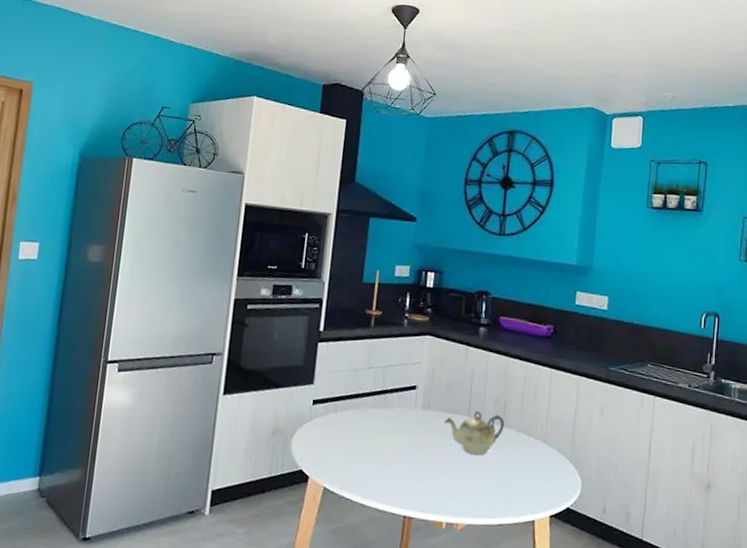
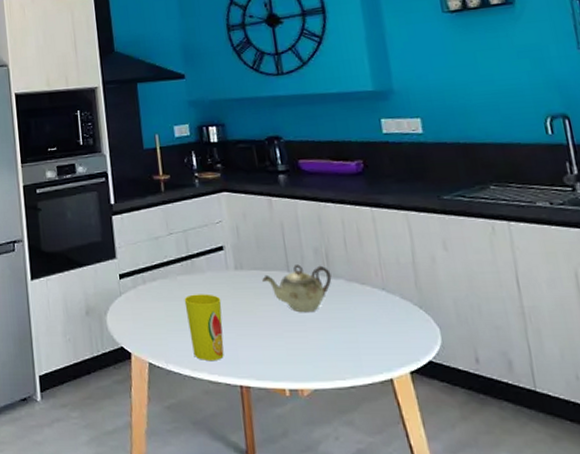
cup: none [368,427,404,491] -> present [184,294,224,360]

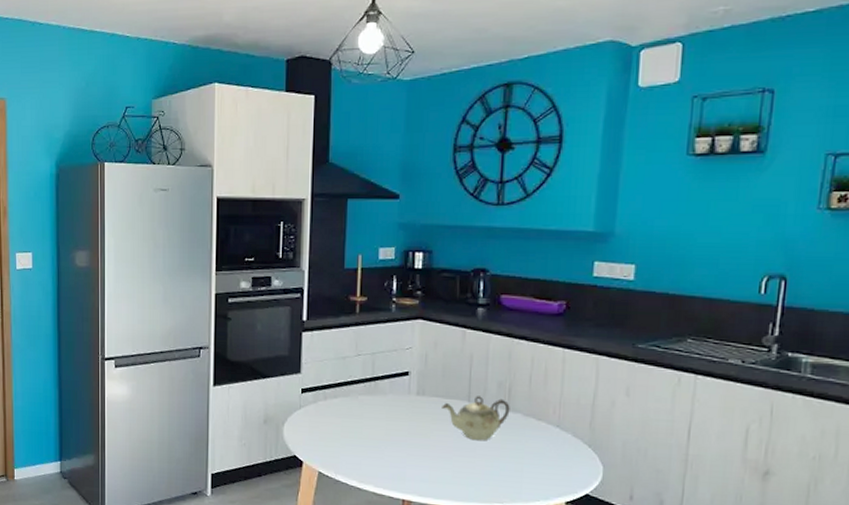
cup: present [184,294,224,360] -> none [361,414,398,475]

